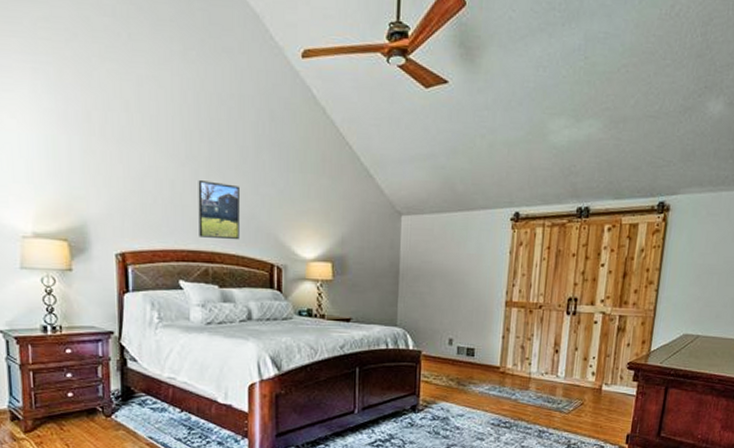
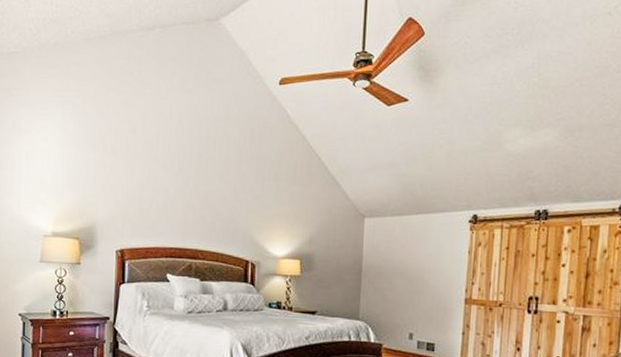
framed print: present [198,181,240,240] -> none [185,189,222,240]

